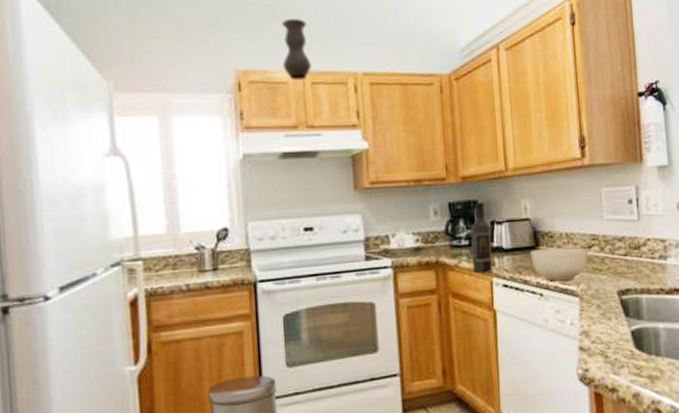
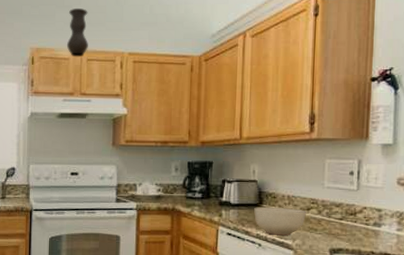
wine bottle: present [470,203,493,274] -> none [203,164,222,222]

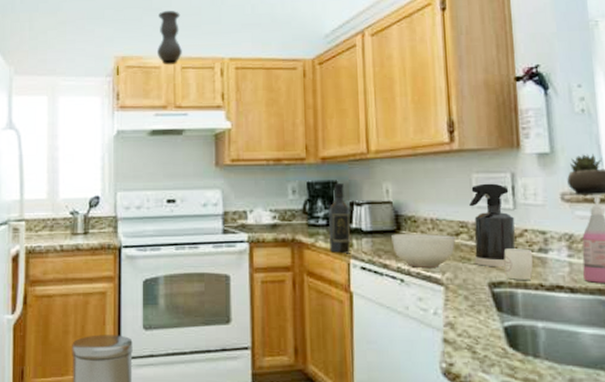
wine bottle: none [203,164,222,222] -> present [329,184,351,254]
spray bottle: none [320,168,357,237] -> present [469,183,516,267]
mug: none [344,222,369,249] -> present [503,248,534,281]

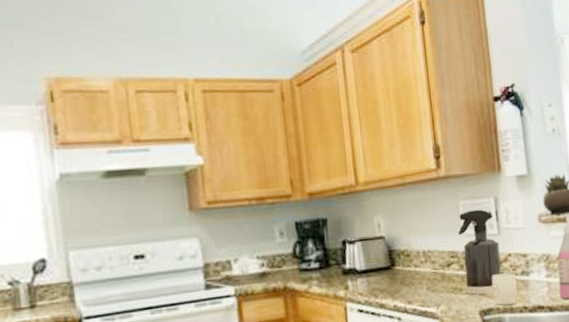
vase: present [156,11,182,66] -> none [99,18,135,89]
wine bottle: present [329,184,351,254] -> none [320,221,346,299]
bowl: present [391,233,456,267] -> none [386,266,448,304]

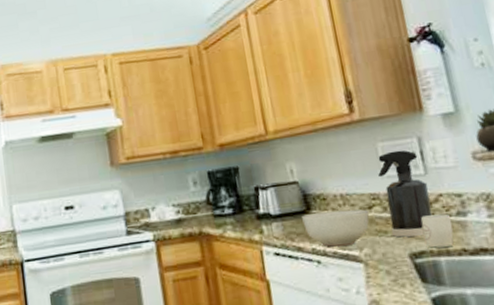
bowl: none [386,266,448,304] -> present [302,209,370,247]

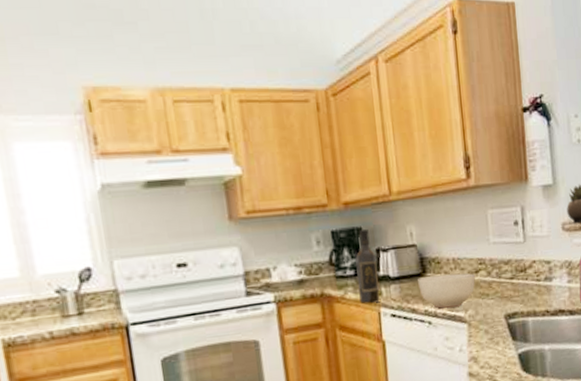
wine bottle: none [233,169,261,243] -> present [355,229,380,305]
spray bottle: present [378,150,433,238] -> none [486,218,526,300]
mug: present [420,214,455,248] -> none [516,279,541,310]

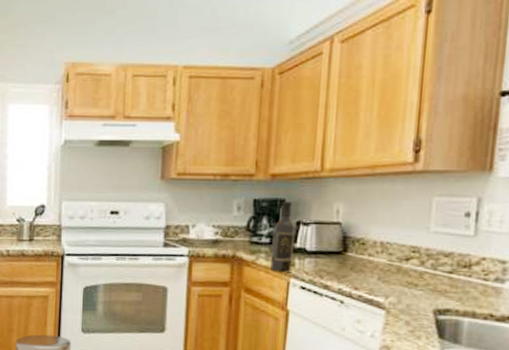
bowl: present [418,273,476,309] -> none [336,255,406,291]

